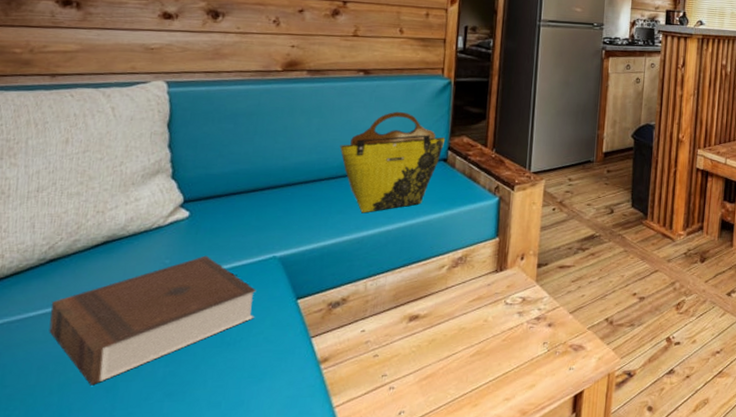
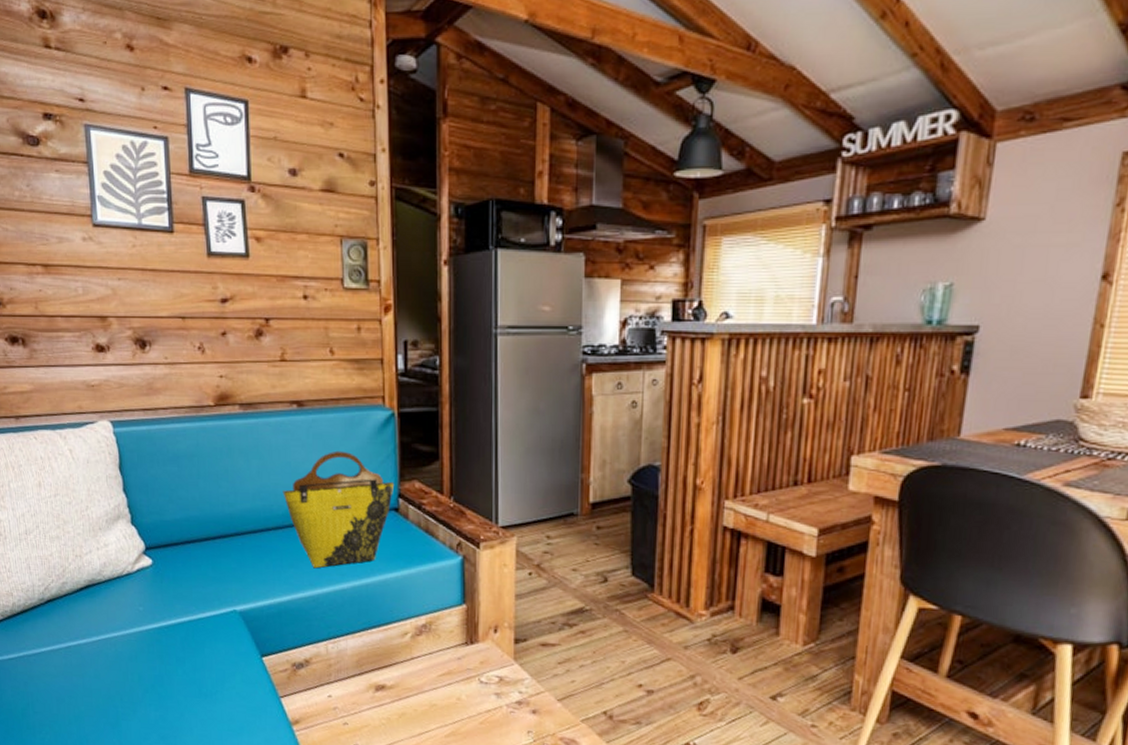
book: present [49,255,256,386] -> none [56,605,225,721]

